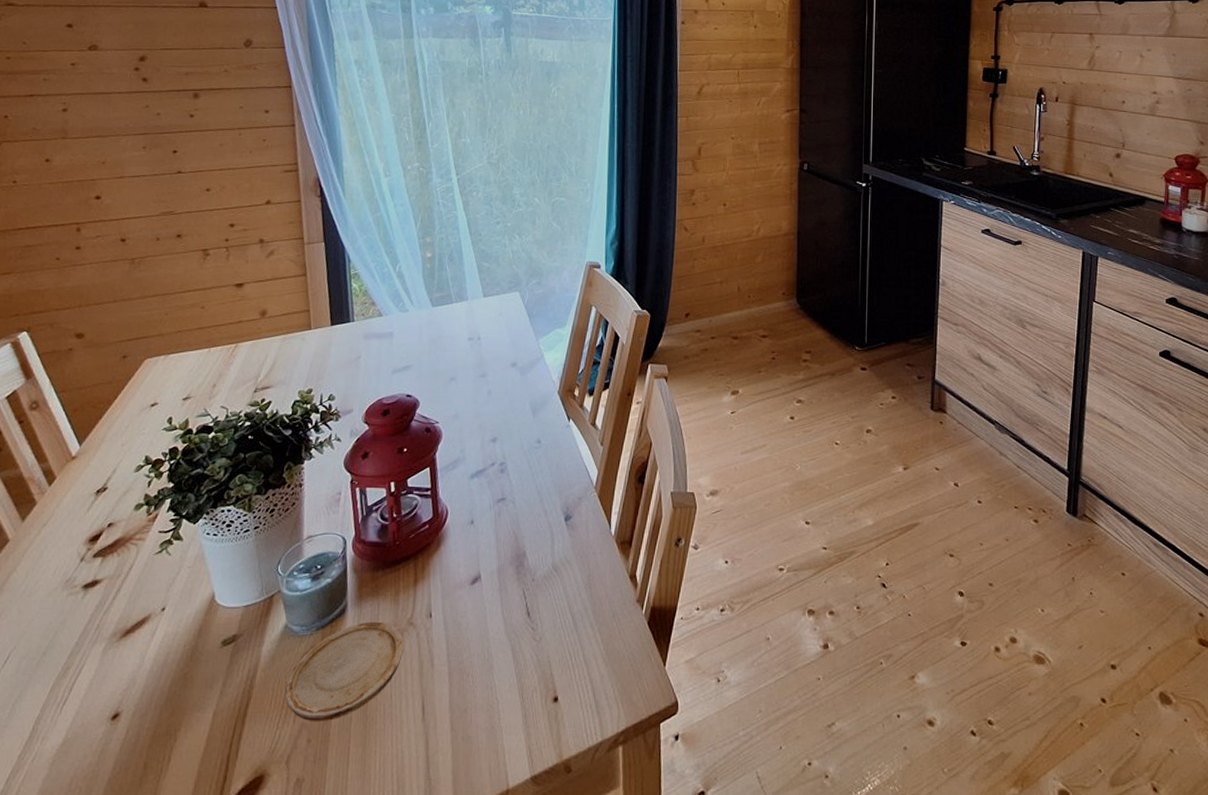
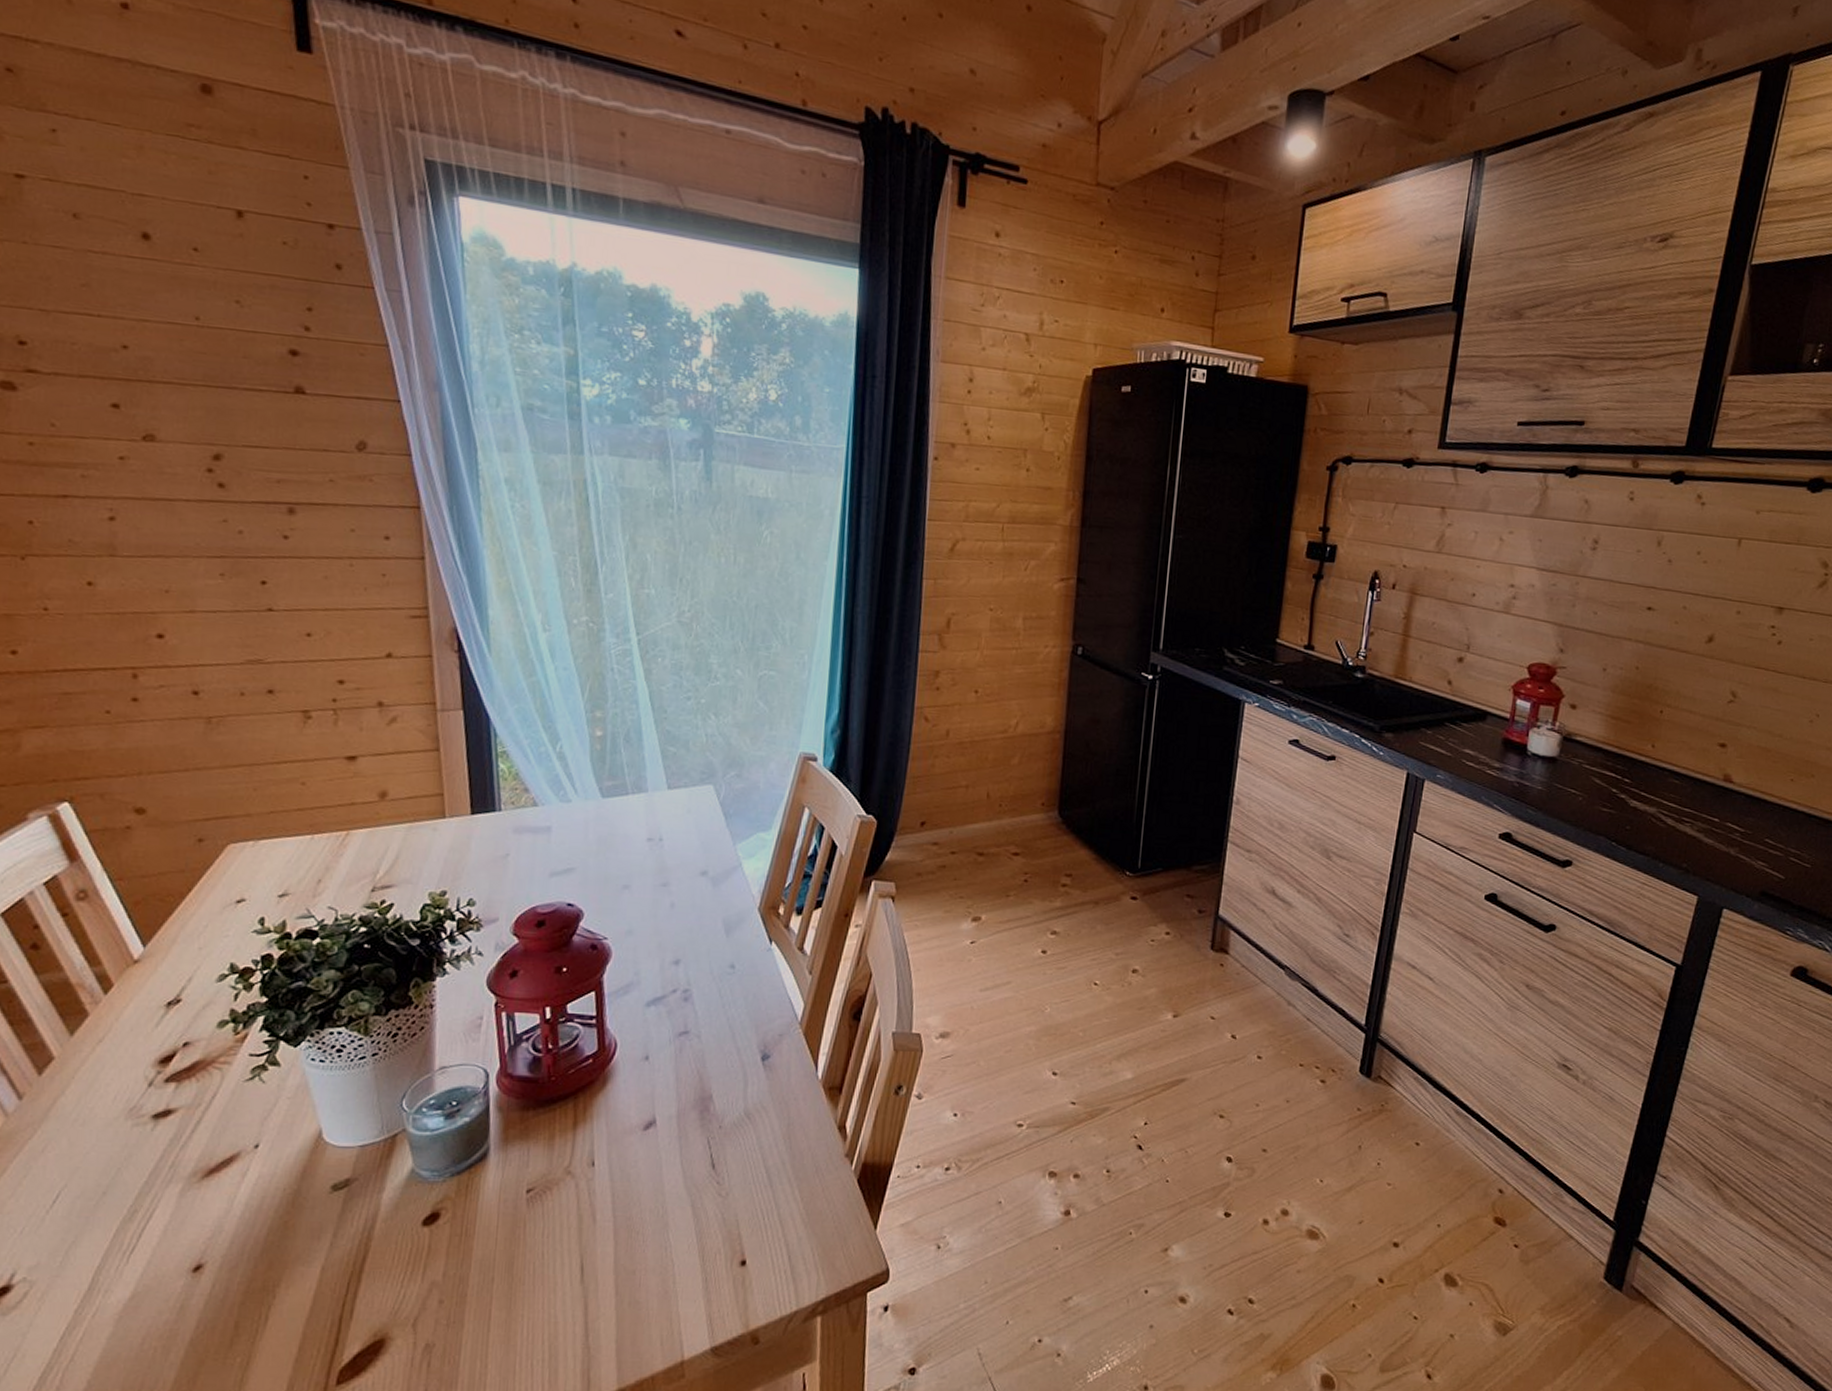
wood slice: present [285,621,404,722] -> none [411,1168,559,1281]

